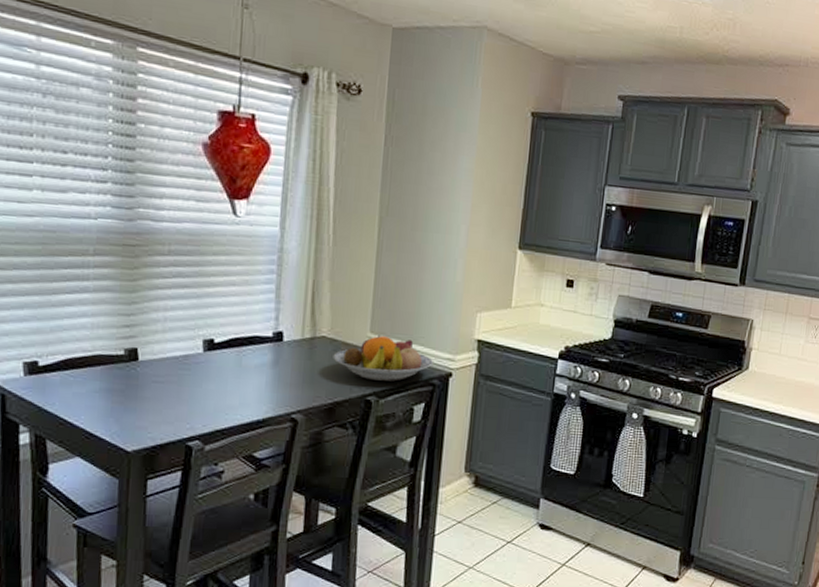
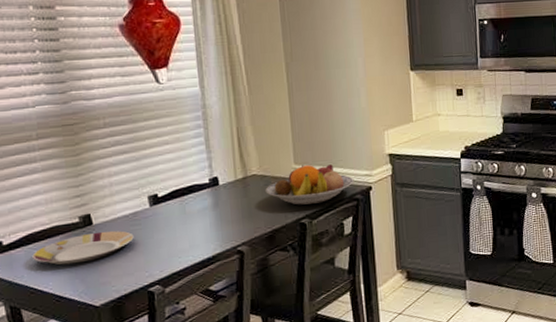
plate: none [68,369,181,401] -> present [32,231,134,265]

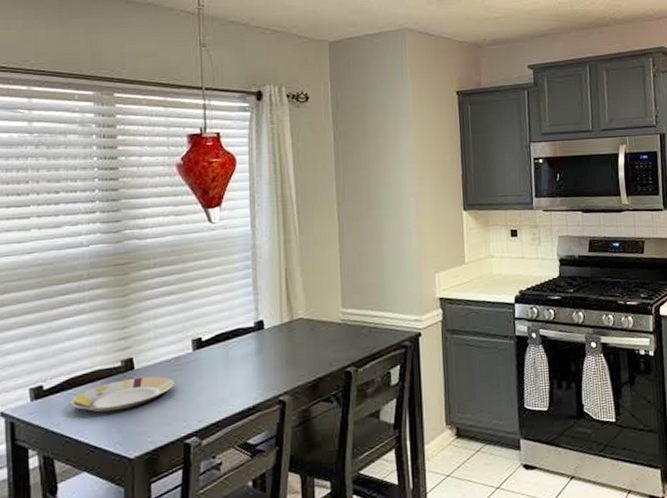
fruit bowl: present [265,164,353,205] -> none [311,308,402,352]

